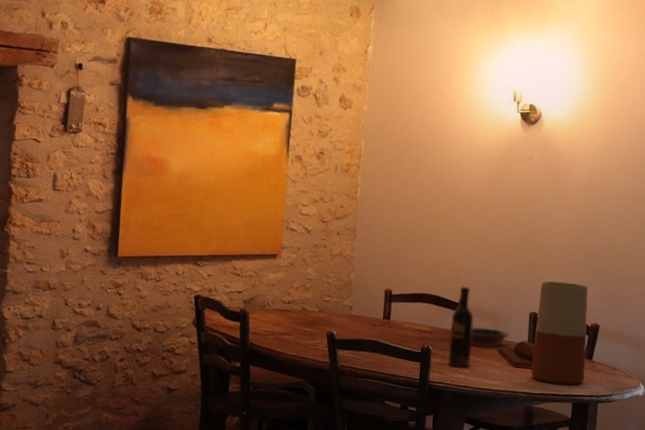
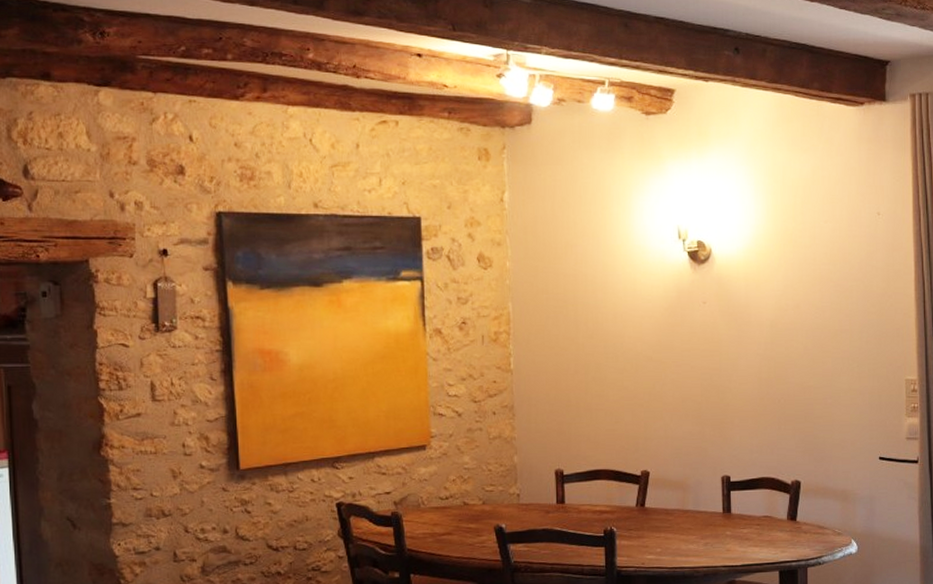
wine bottle: present [448,286,474,370] -> none [634,456,660,549]
bowl: present [471,327,510,349] -> none [658,499,701,522]
bread loaf: present [497,340,535,369] -> none [690,508,731,540]
vase: present [530,281,588,386] -> none [729,437,790,553]

